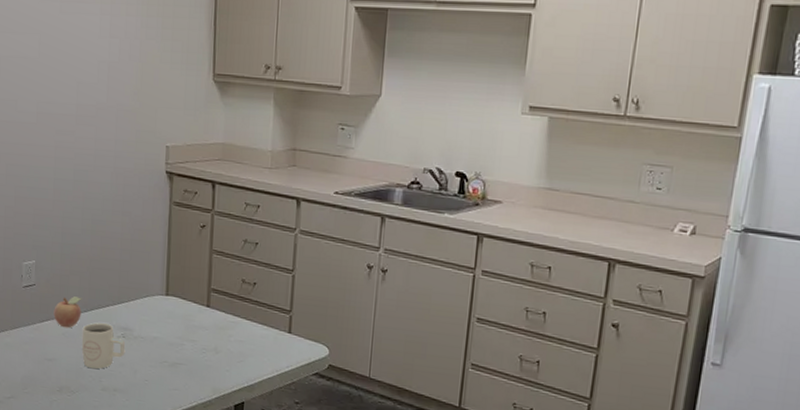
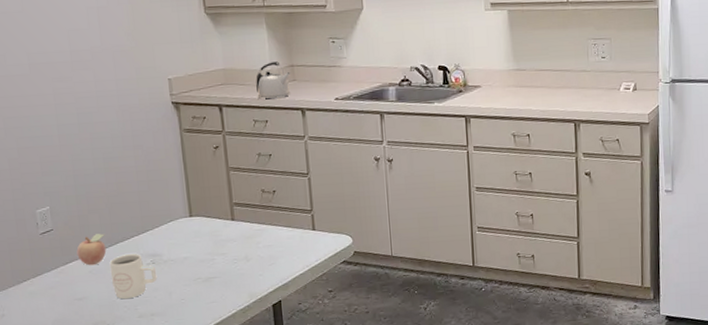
kettle: none [253,142,291,184] -> present [256,61,291,99]

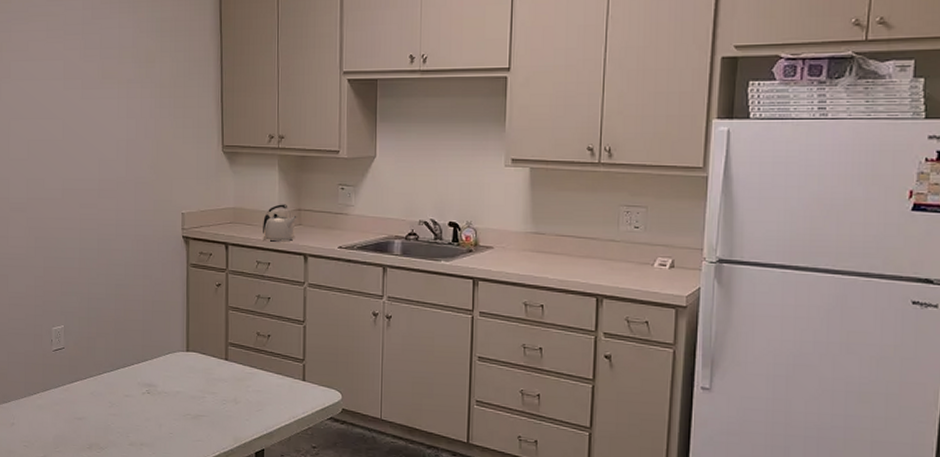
fruit: present [76,234,107,266] -> none [82,357,108,388]
mug: present [109,254,158,300] -> none [109,381,150,425]

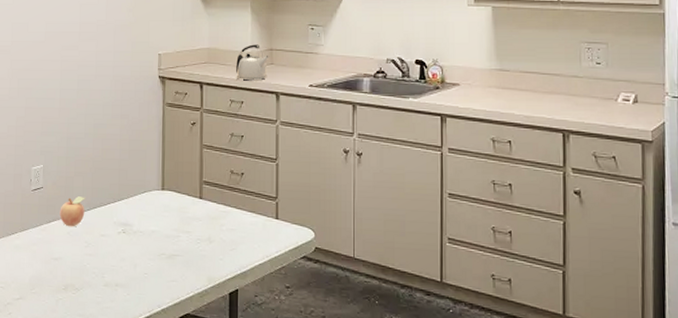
fruit: none [82,357,108,388] -> present [59,196,85,227]

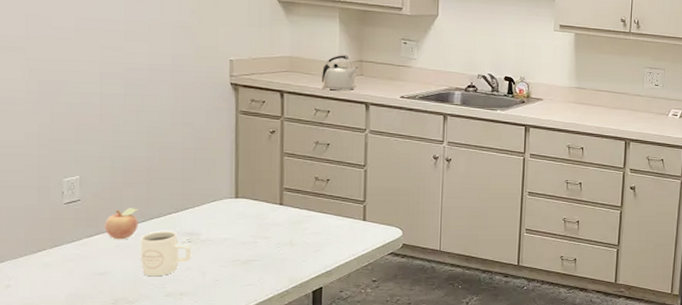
mug: none [85,220,126,266] -> present [140,231,192,277]

